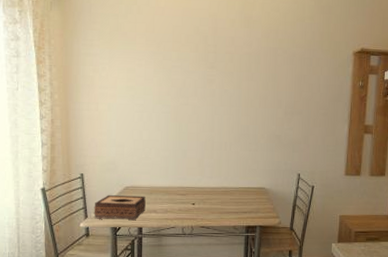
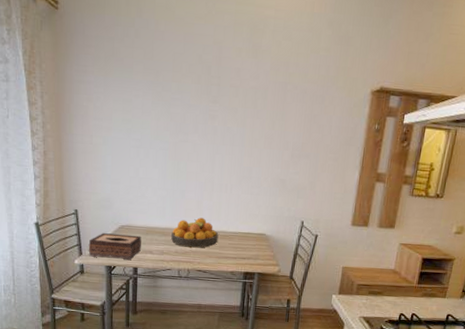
fruit bowl: none [175,175,220,205] -> present [171,218,219,248]

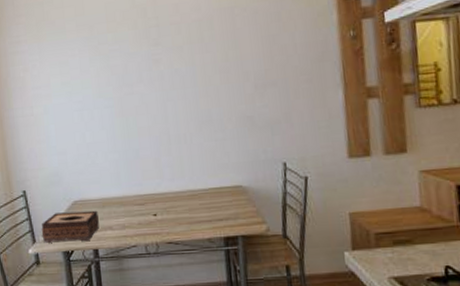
fruit bowl: present [171,218,219,248] -> none [131,178,186,216]

